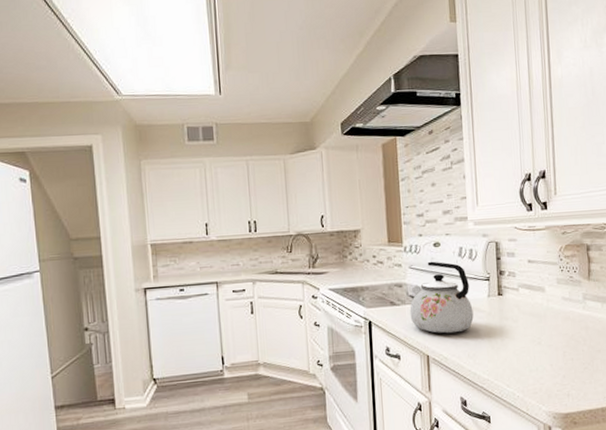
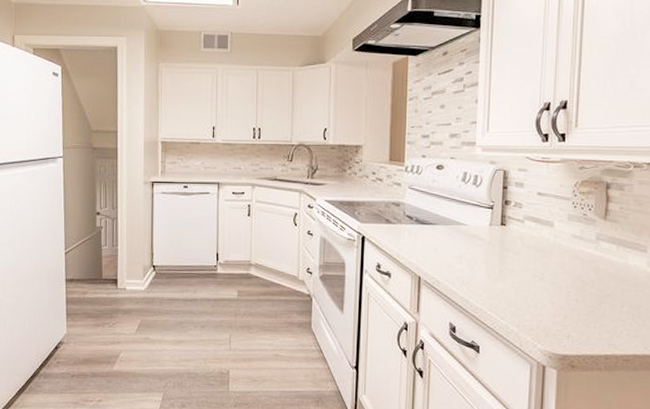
kettle: present [409,261,474,334] -> none [405,183,472,258]

